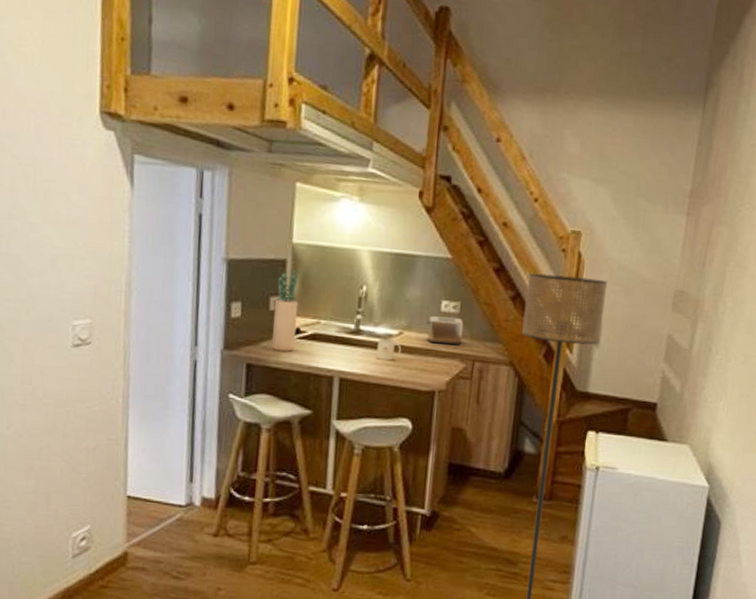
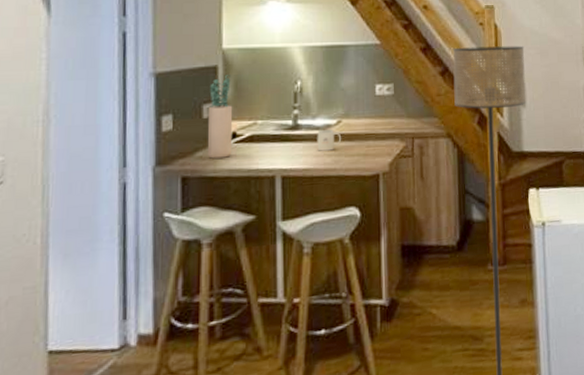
toaster: present [426,316,463,346] -> none [363,98,400,127]

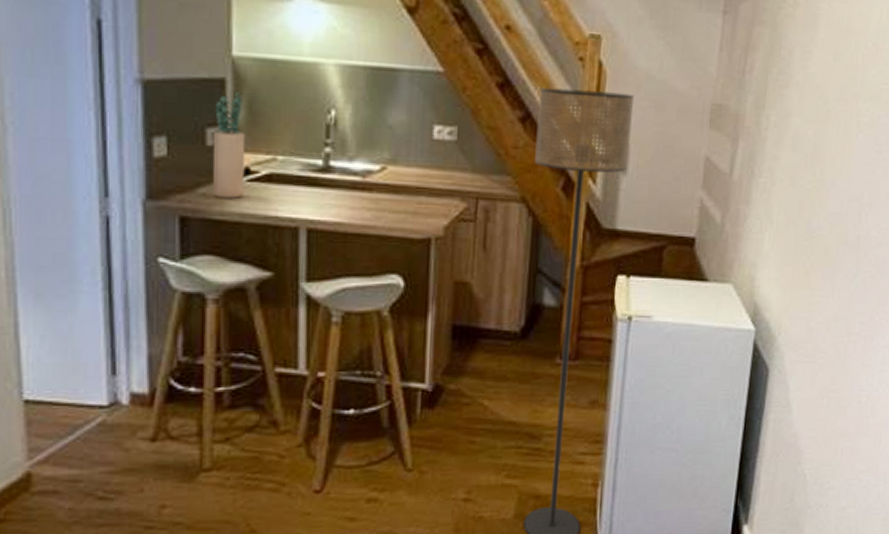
mug: present [317,130,342,151] -> none [353,176,386,203]

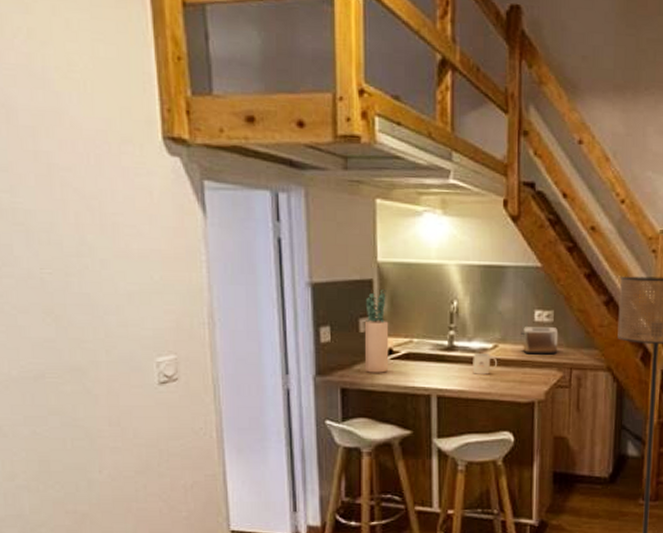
mug: none [353,176,386,203] -> present [473,353,498,374]
toaster: none [416,145,462,181] -> present [521,326,558,355]

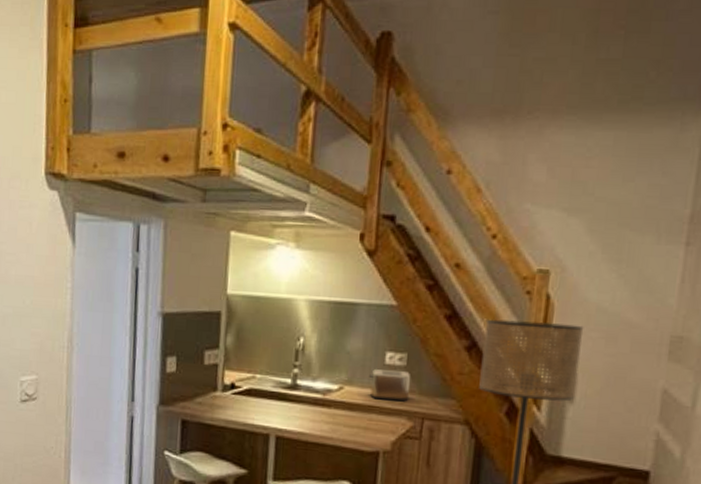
vase: present [364,287,389,373] -> none [205,320,233,408]
mug: present [473,353,498,374] -> none [315,394,342,418]

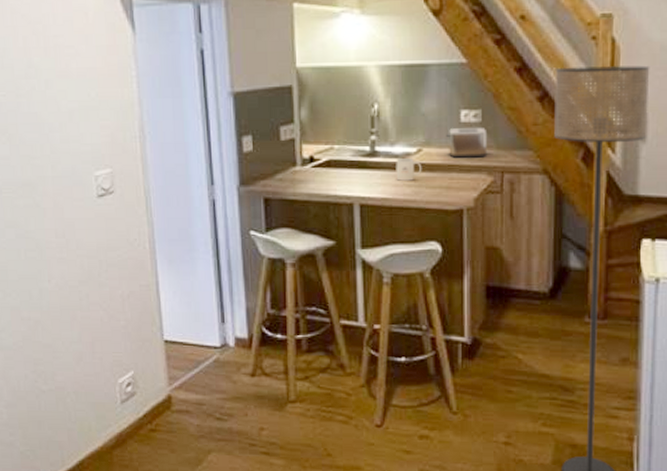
mug: none [315,394,342,418] -> present [396,158,422,181]

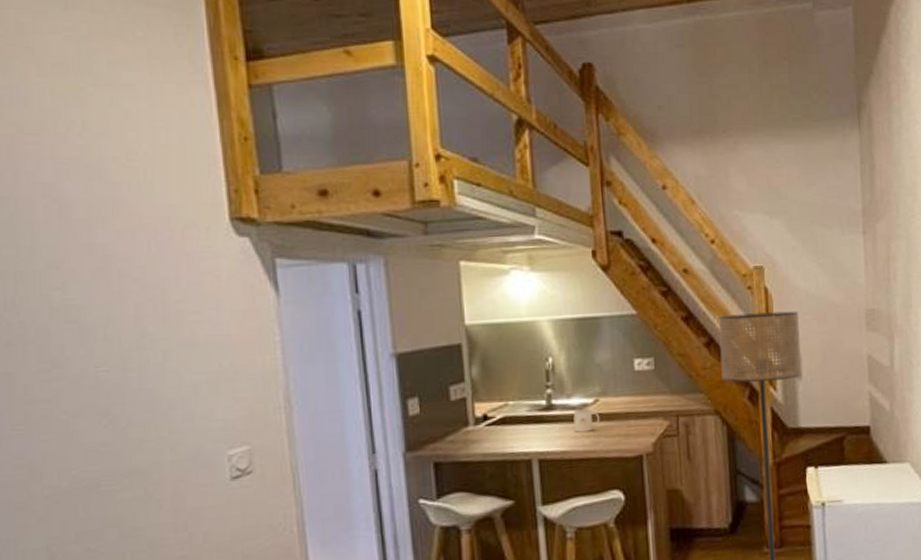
toaster: present [446,127,488,158] -> none [621,374,662,406]

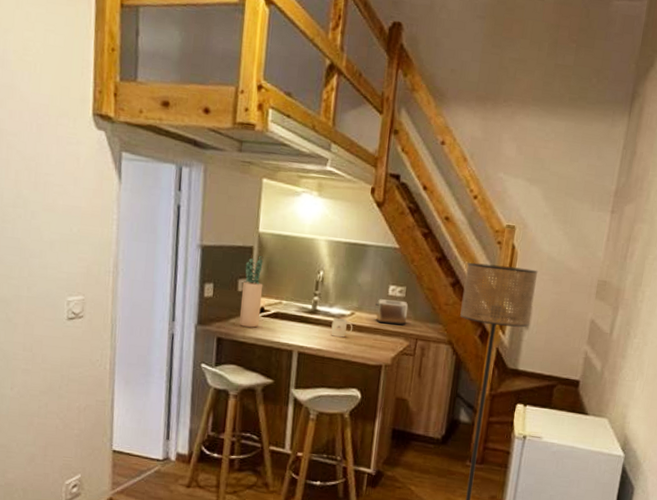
vase: none [455,350,484,443] -> present [238,254,264,328]
toaster: none [621,374,662,406] -> present [375,299,408,326]

